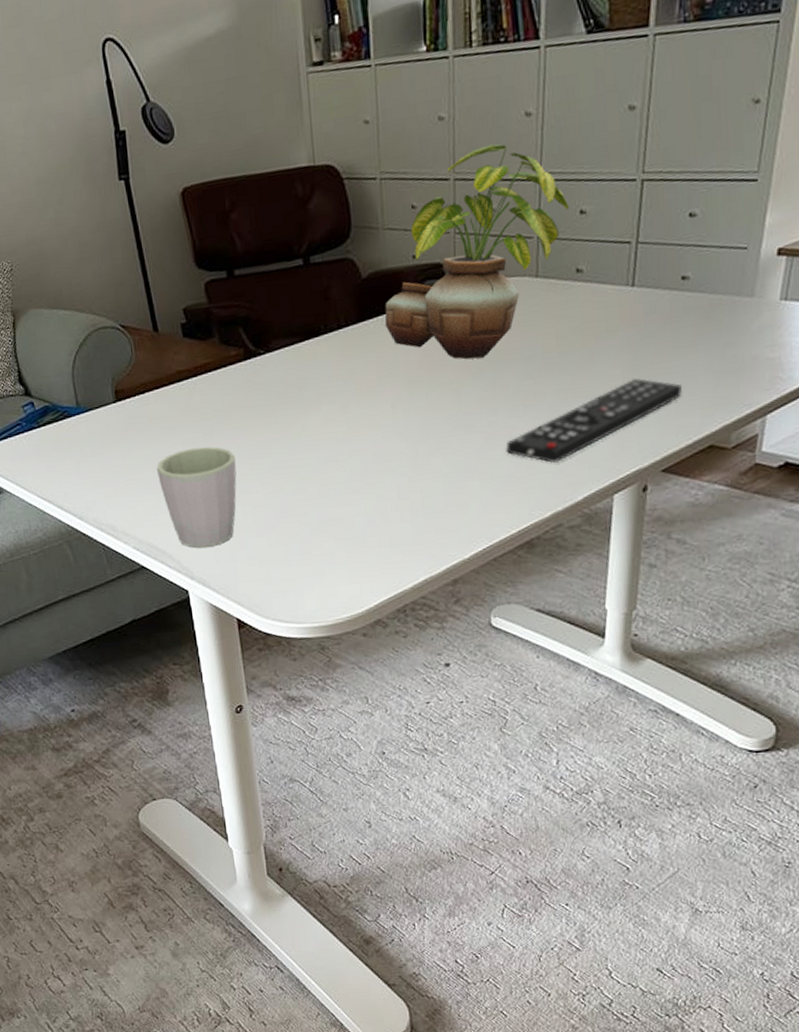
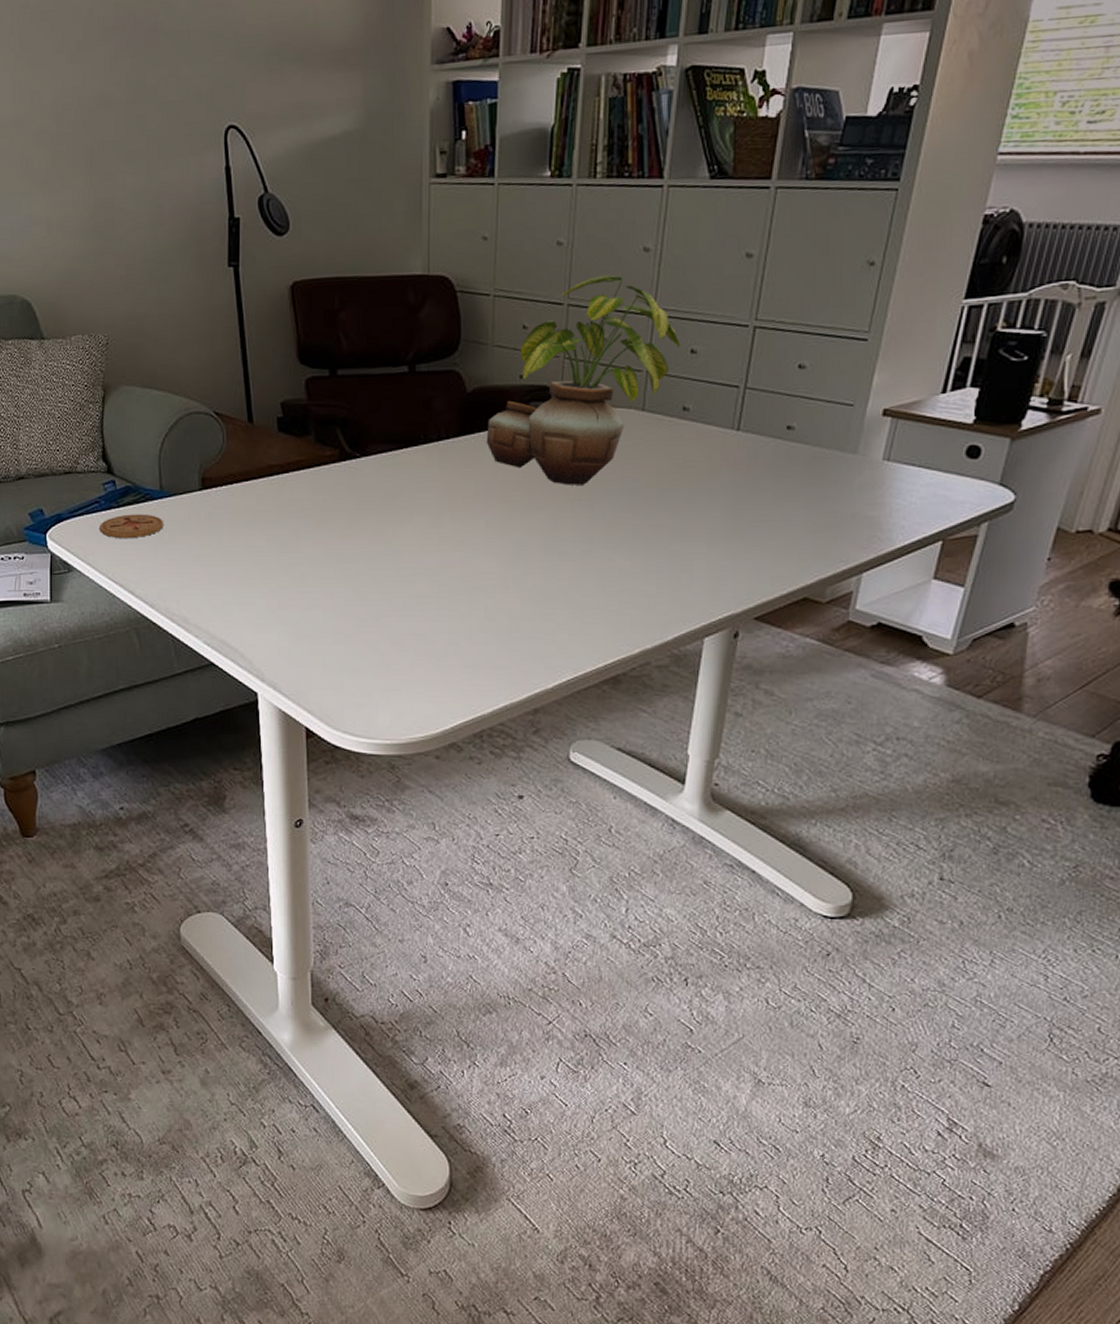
coaster: none [23,430,85,457] -> present [100,514,165,538]
mug: present [156,446,237,548] -> none [236,545,320,649]
remote control: present [506,378,682,464] -> none [598,522,780,600]

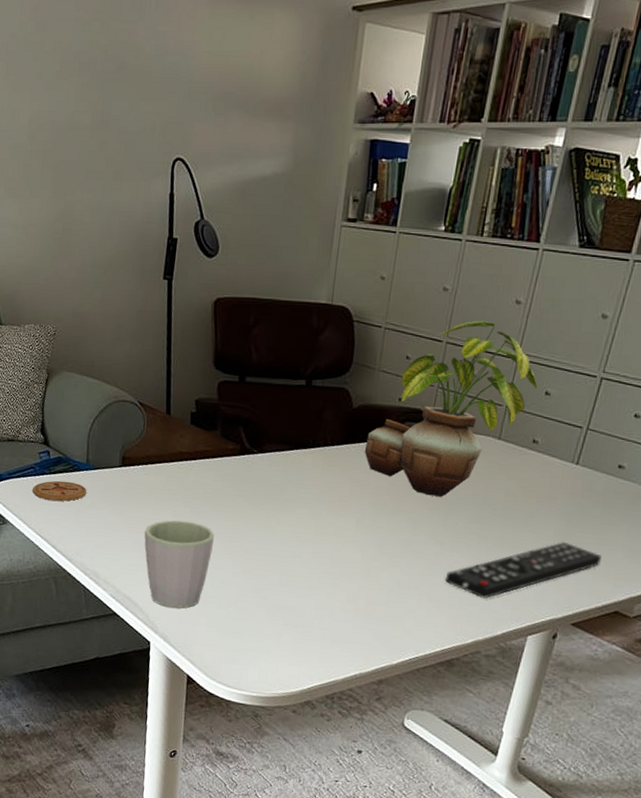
mug: none [236,545,320,649] -> present [144,520,214,609]
remote control: none [598,522,780,600] -> present [444,541,602,599]

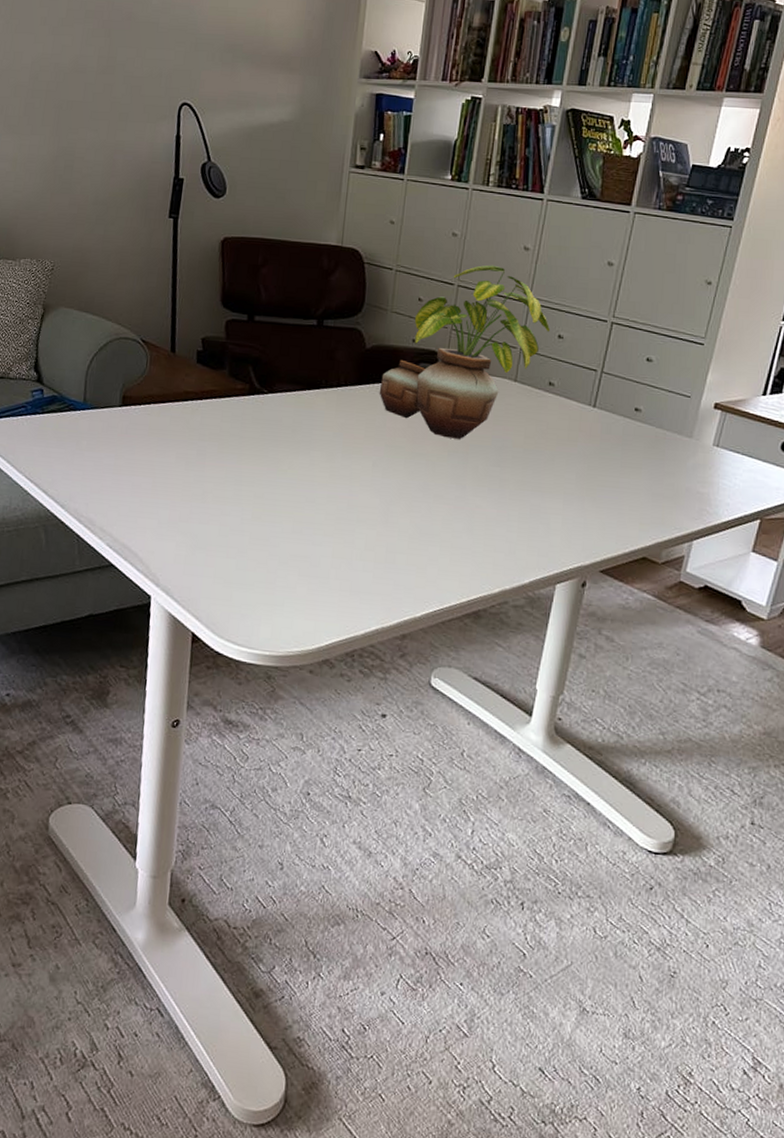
coaster: present [32,480,87,501] -> none [23,420,84,443]
mug: present [144,520,214,609] -> none [145,463,222,559]
remote control: present [444,541,602,599] -> none [467,484,625,546]

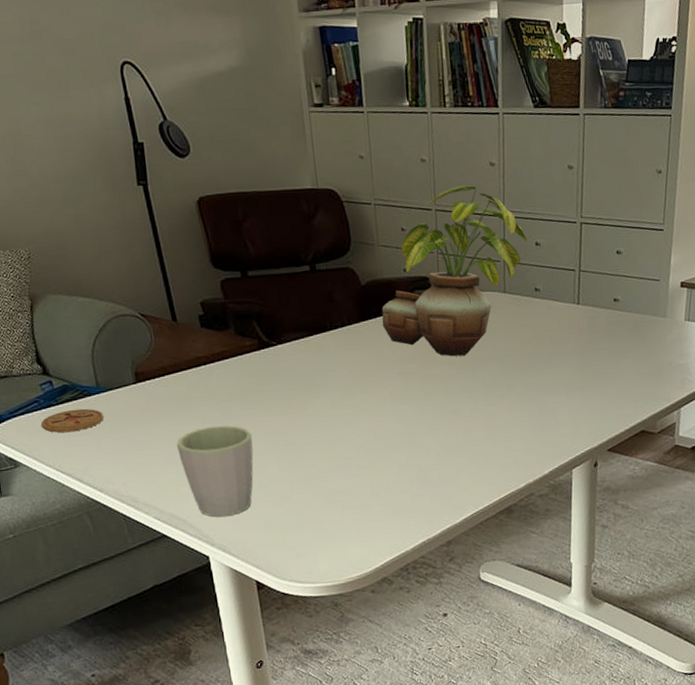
coaster: none [23,420,84,443] -> present [41,408,105,433]
mug: none [145,463,222,559] -> present [176,425,254,517]

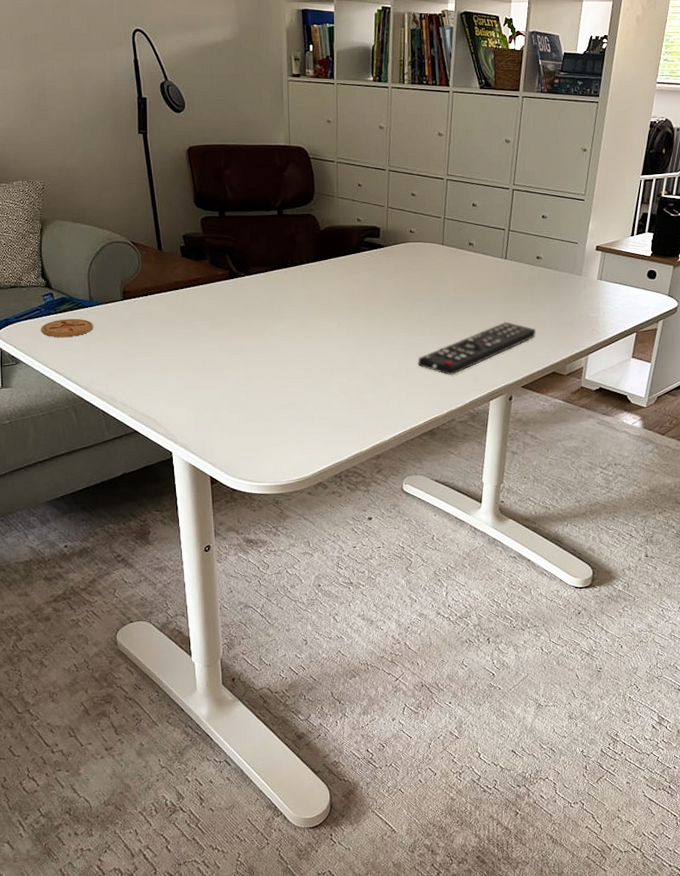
mug: present [176,425,254,517] -> none [152,341,217,419]
potted plant: present [381,185,528,357] -> none [335,150,466,297]
remote control: none [486,376,619,444] -> present [417,321,536,376]

